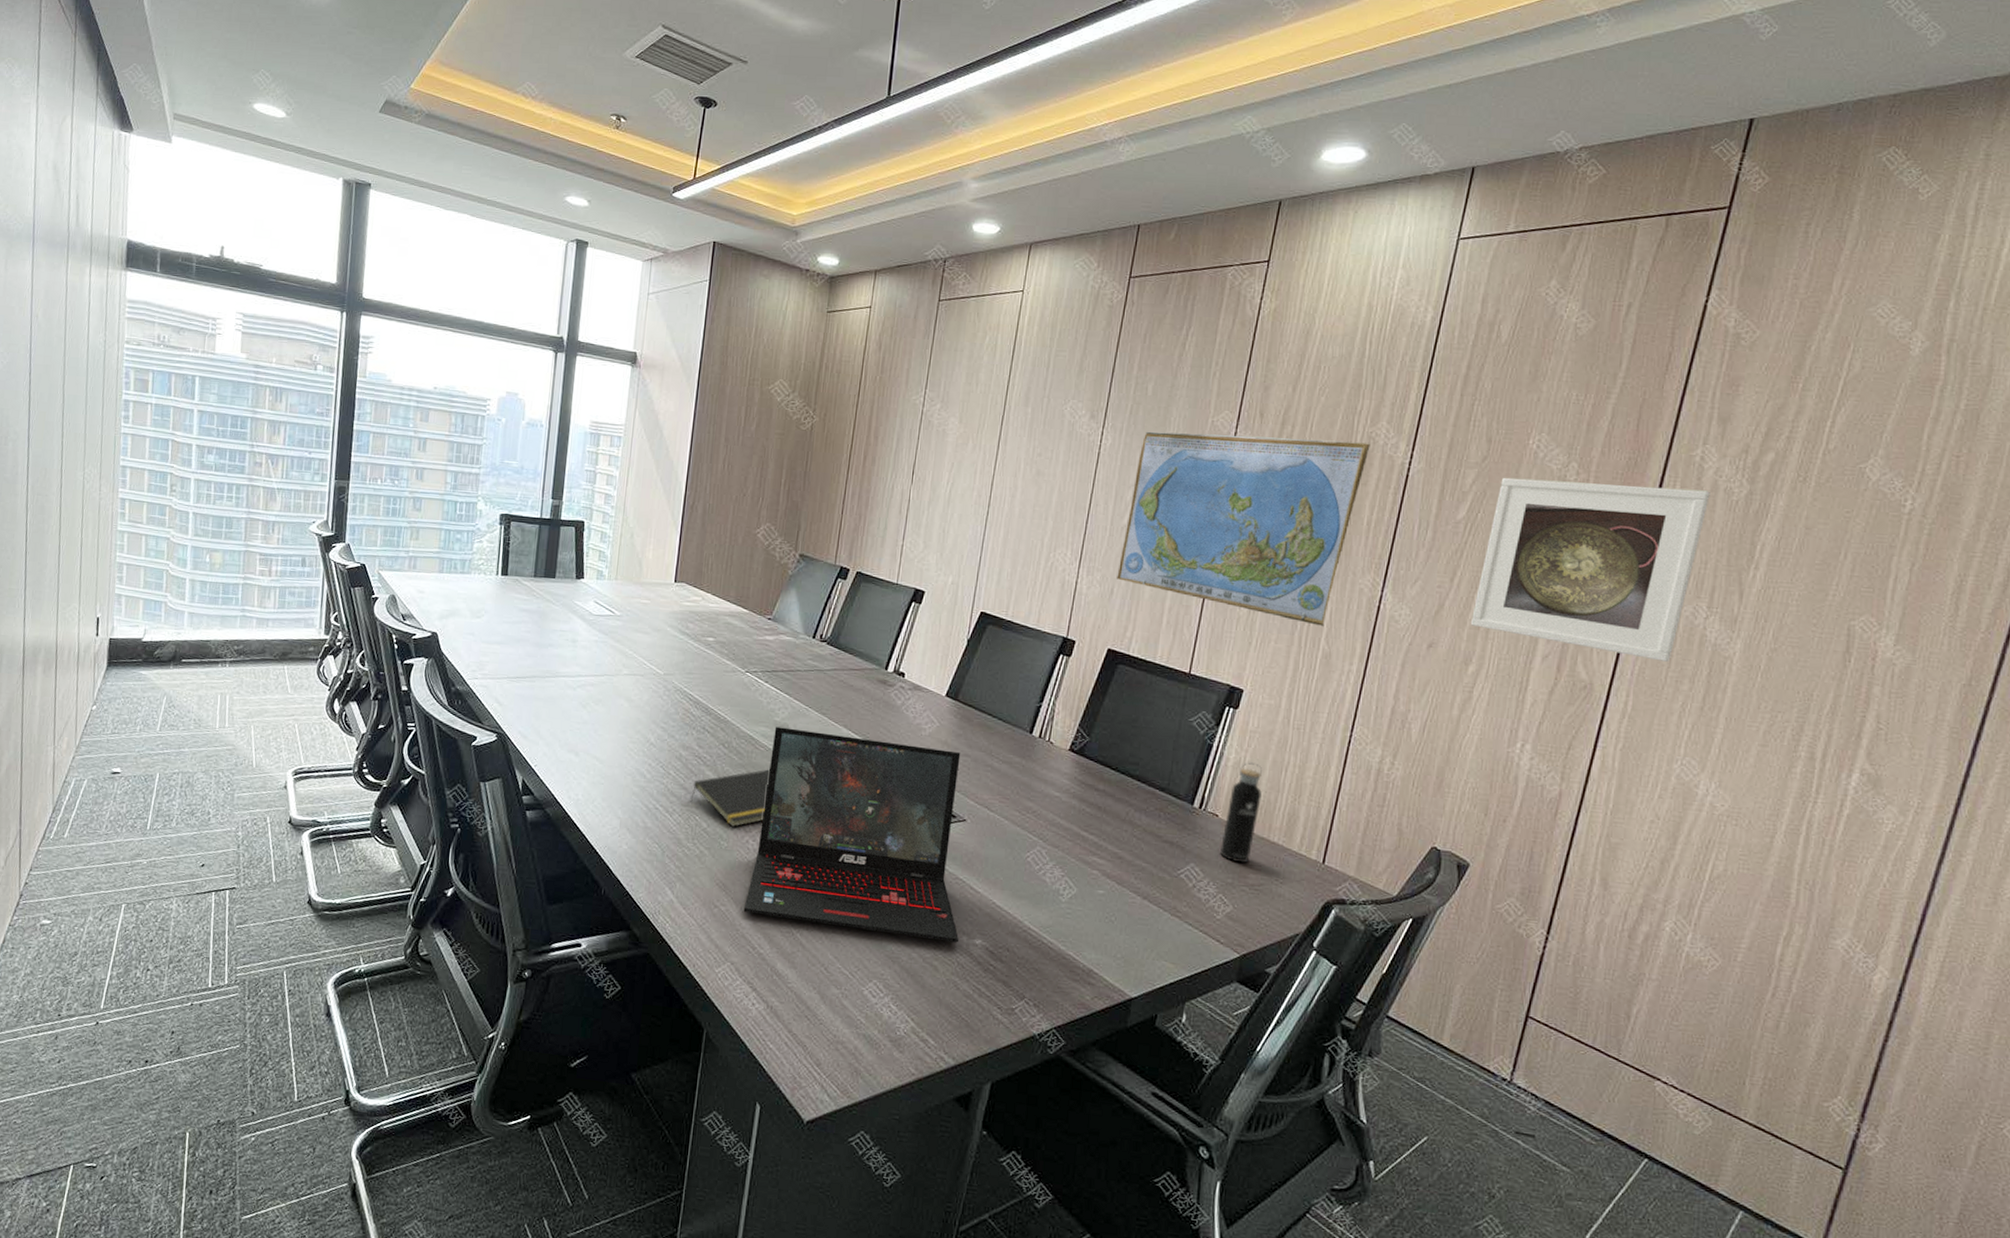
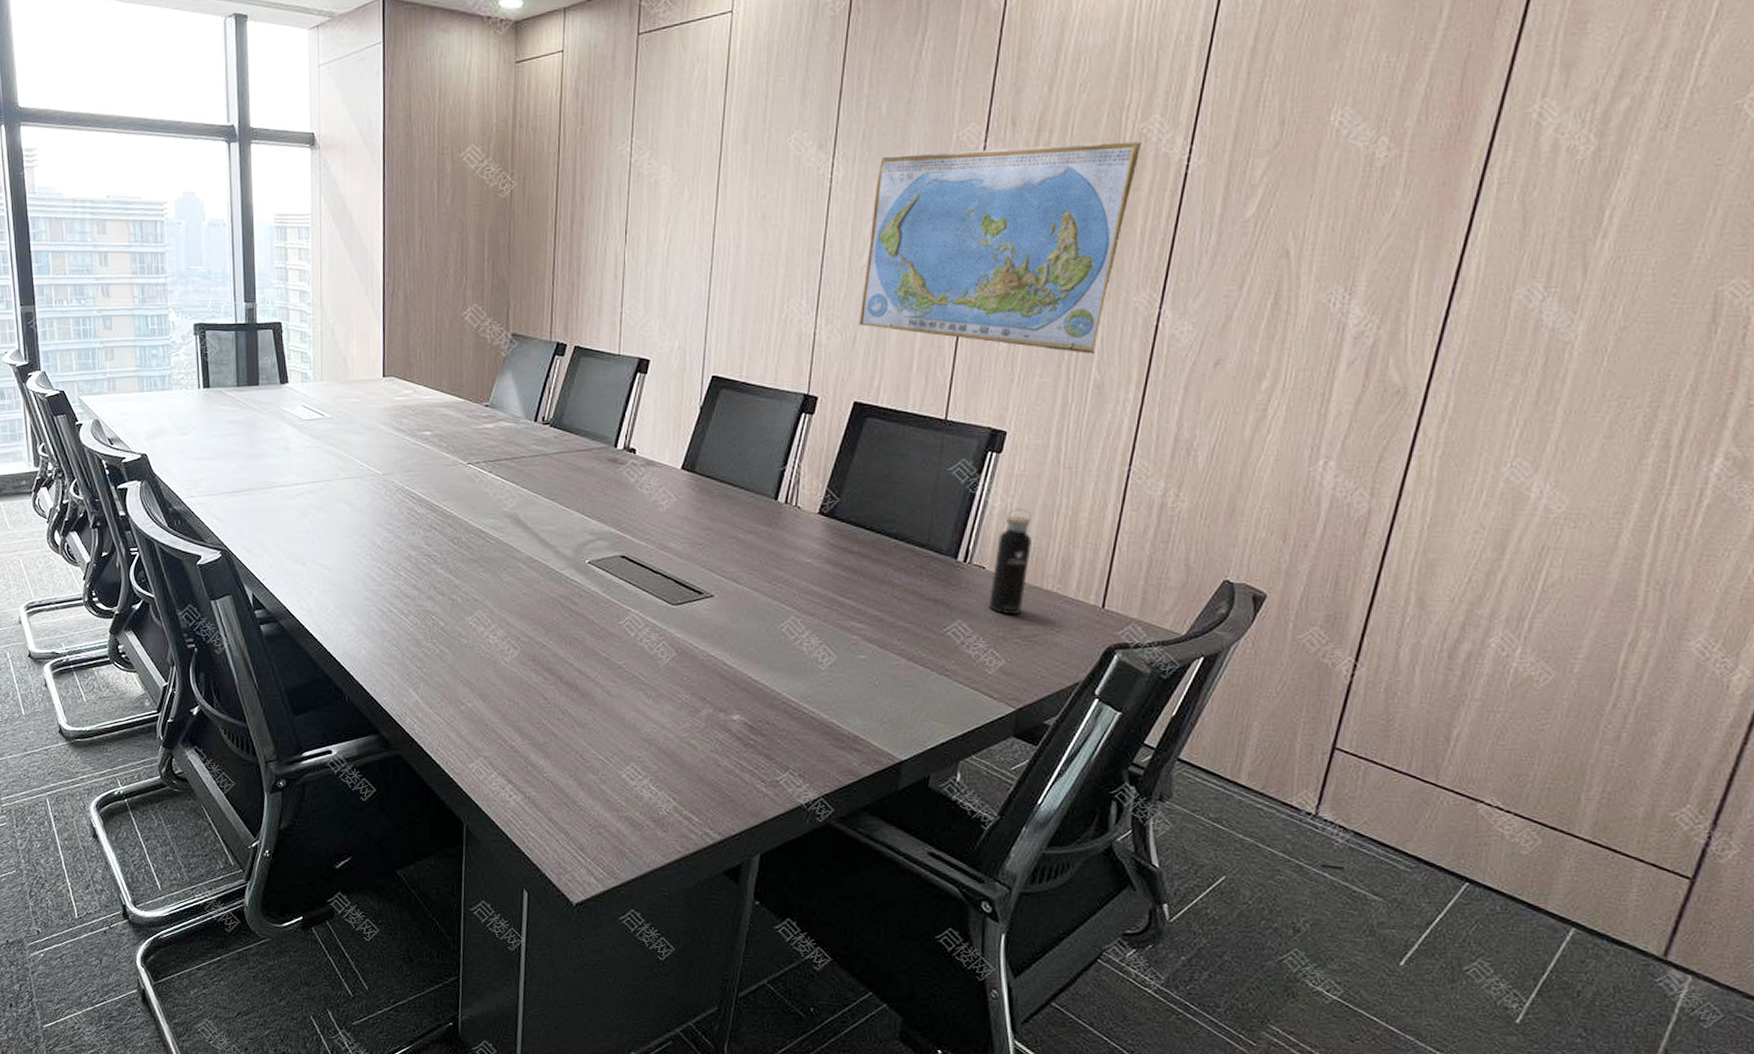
notepad: present [690,769,771,827] -> none [425,562,504,623]
laptop: present [743,726,961,943] -> none [490,517,715,720]
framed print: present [1470,477,1710,662] -> none [1263,152,1550,354]

